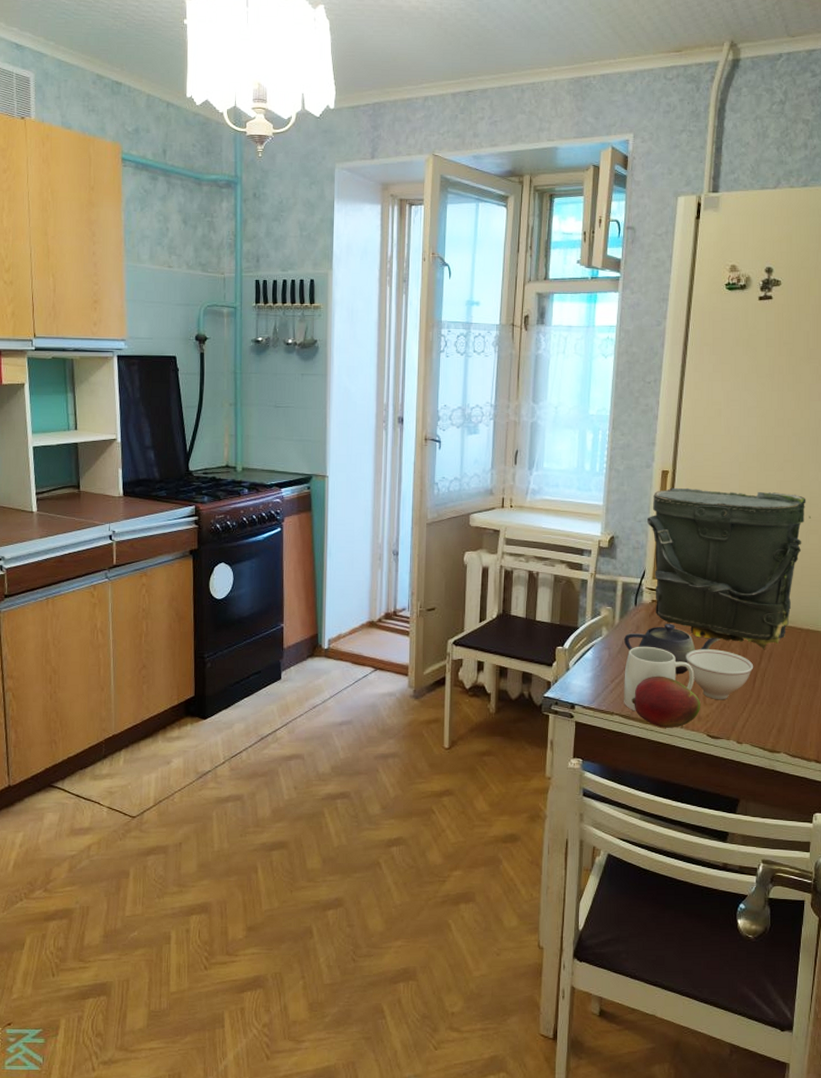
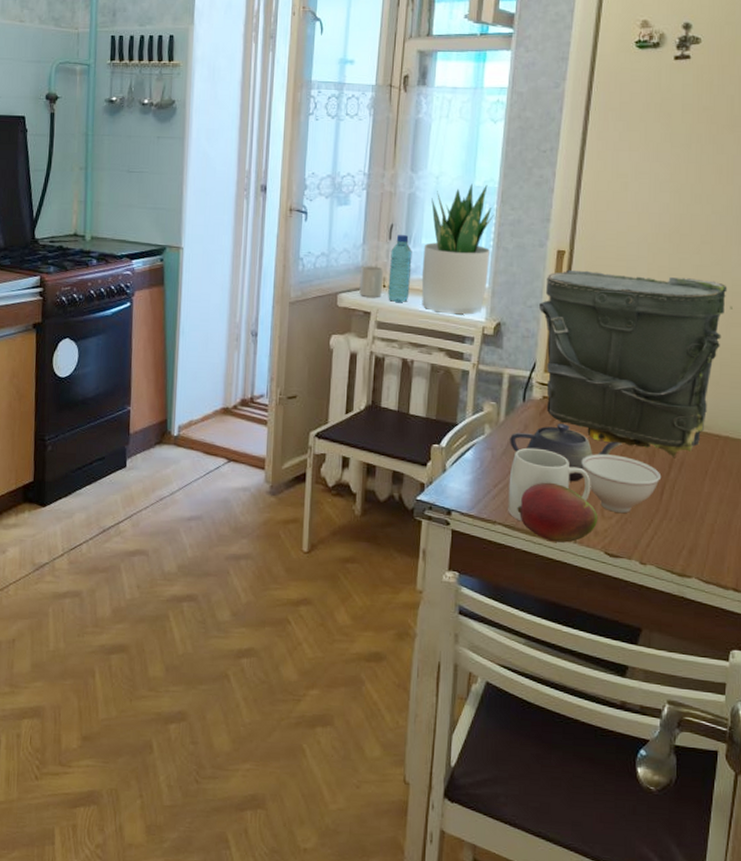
cup: none [489,488,511,517] -> present [359,266,384,297]
water bottle: none [515,459,535,521] -> present [388,234,412,303]
planter: none [544,412,607,530] -> present [421,183,495,315]

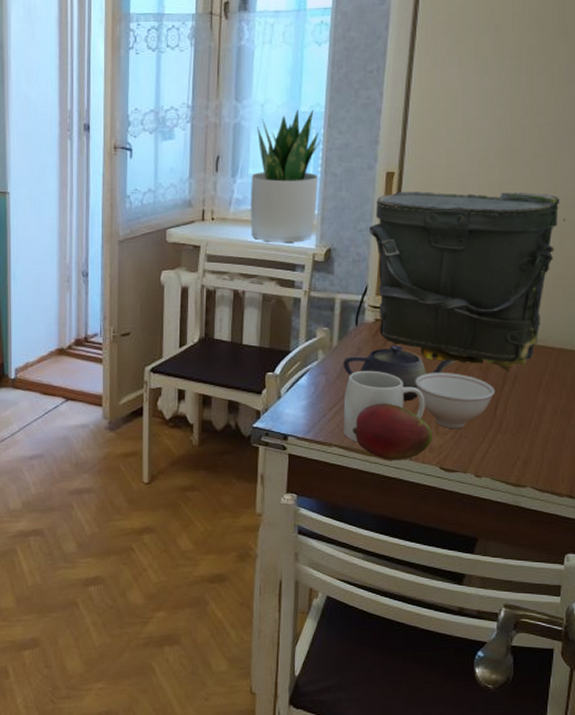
cup: present [359,266,384,297] -> none [188,199,212,231]
water bottle: present [388,234,412,303] -> none [217,165,240,235]

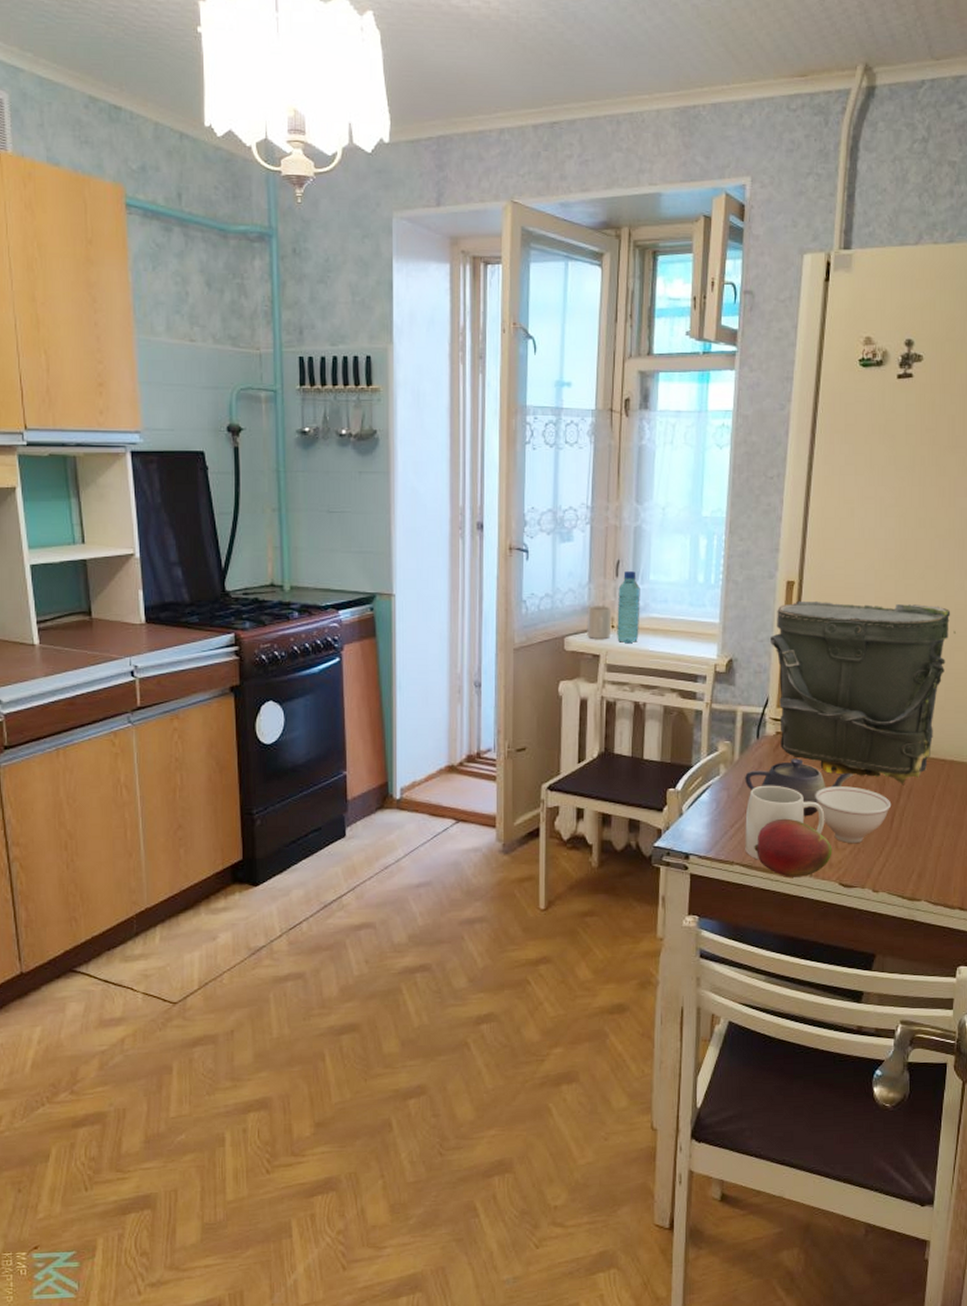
cup: none [188,199,212,231] -> present [587,606,612,639]
water bottle: none [217,165,240,235] -> present [617,570,640,644]
planter: present [250,109,322,243] -> none [651,514,723,653]

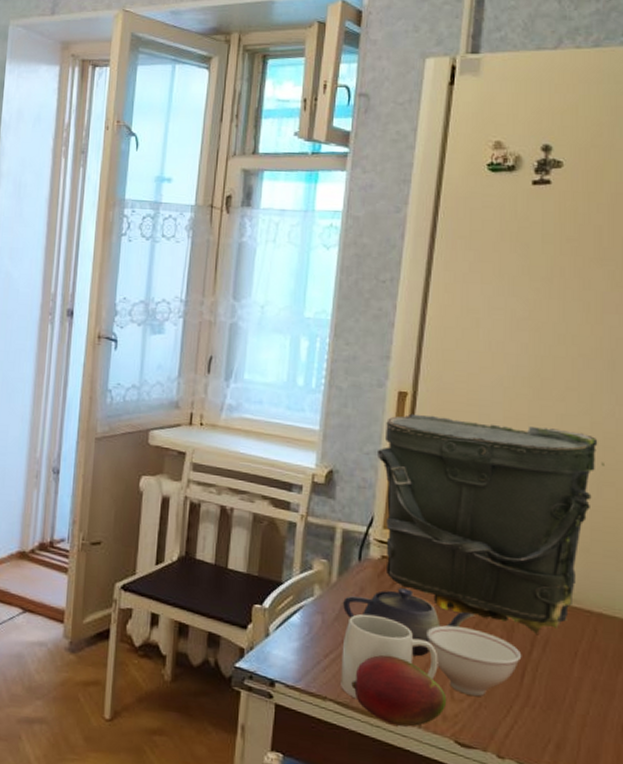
cup: present [587,606,612,639] -> none [173,401,201,436]
water bottle: present [617,570,640,644] -> none [205,367,233,444]

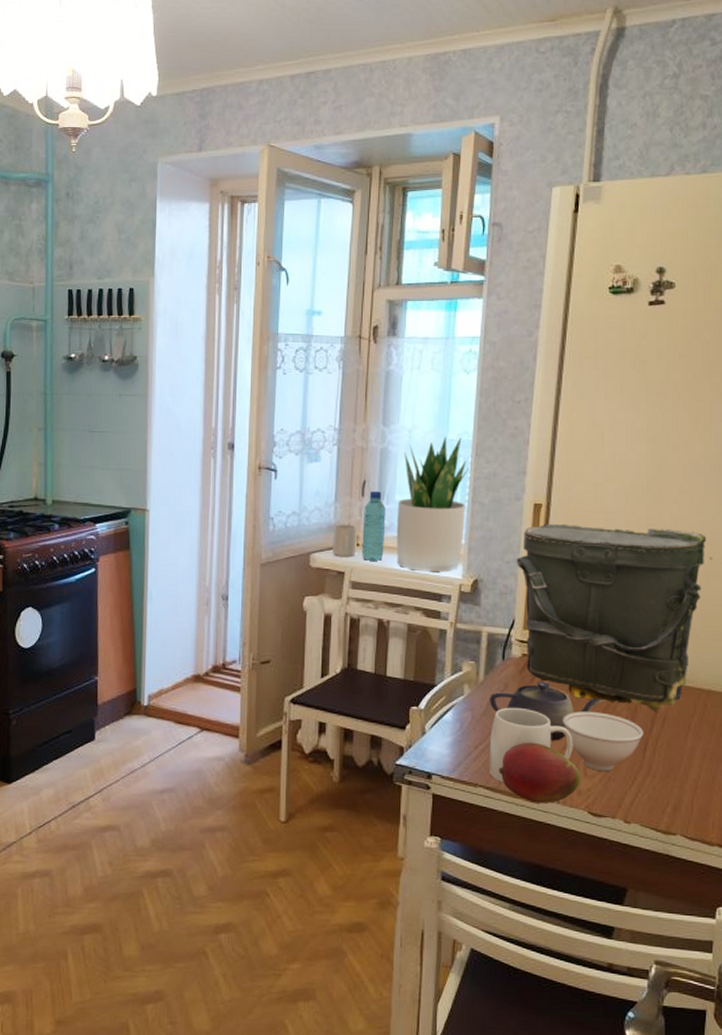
cup: none [173,401,201,436] -> present [332,524,357,556]
water bottle: none [205,367,233,444] -> present [362,490,386,562]
planter: none [243,314,327,460] -> present [396,437,469,573]

